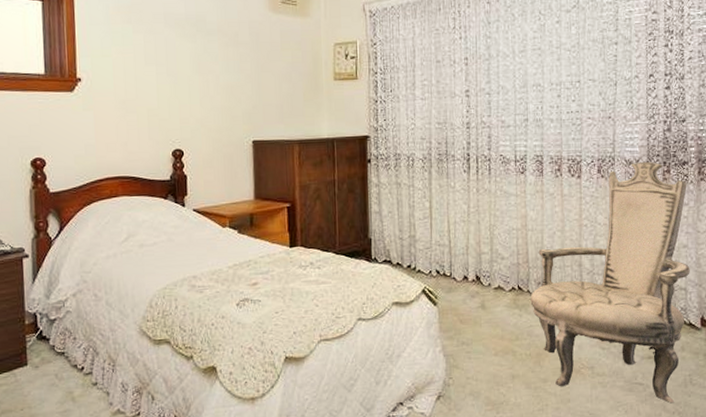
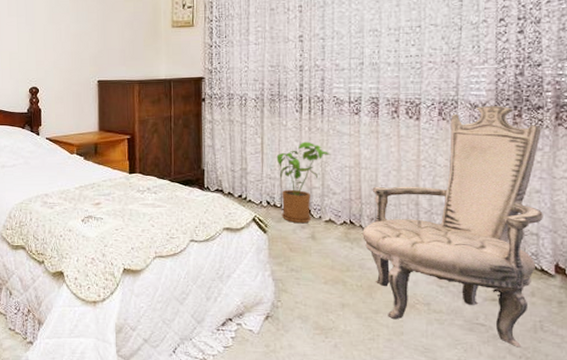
house plant: none [445,204,499,293] -> present [276,141,331,224]

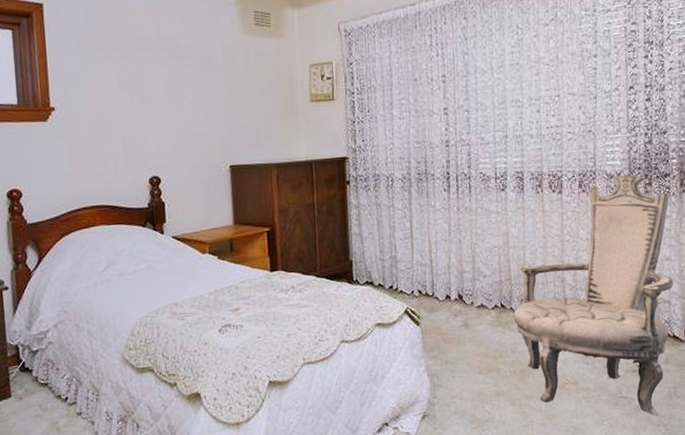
house plant: present [276,141,331,224] -> none [426,222,480,312]

